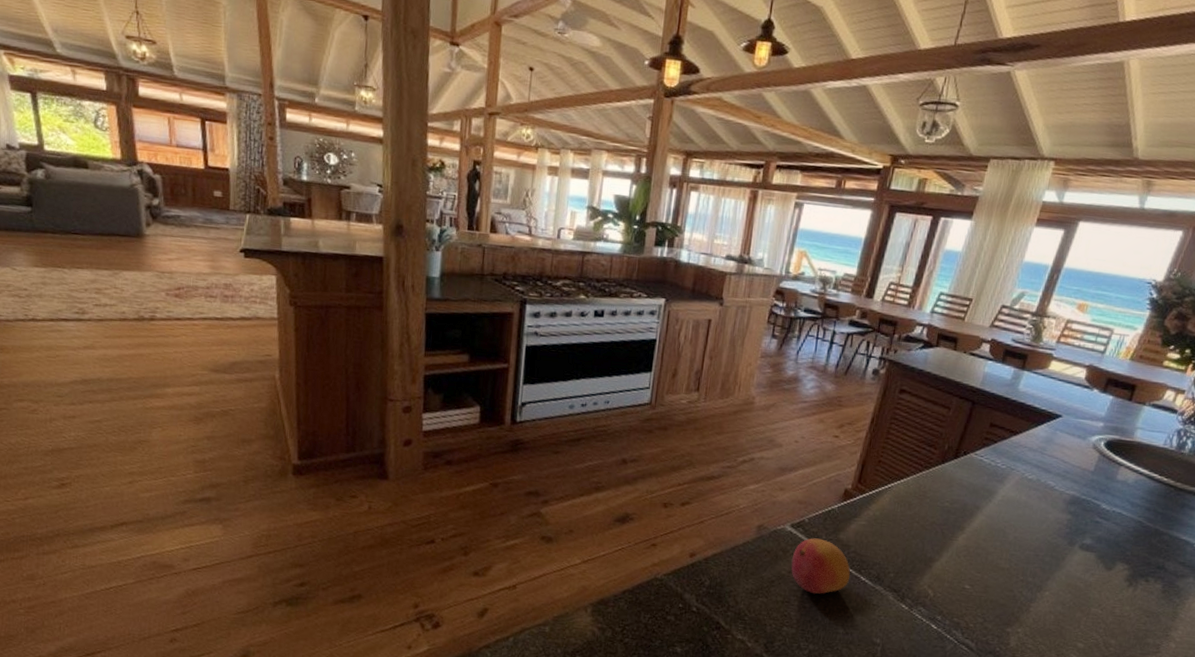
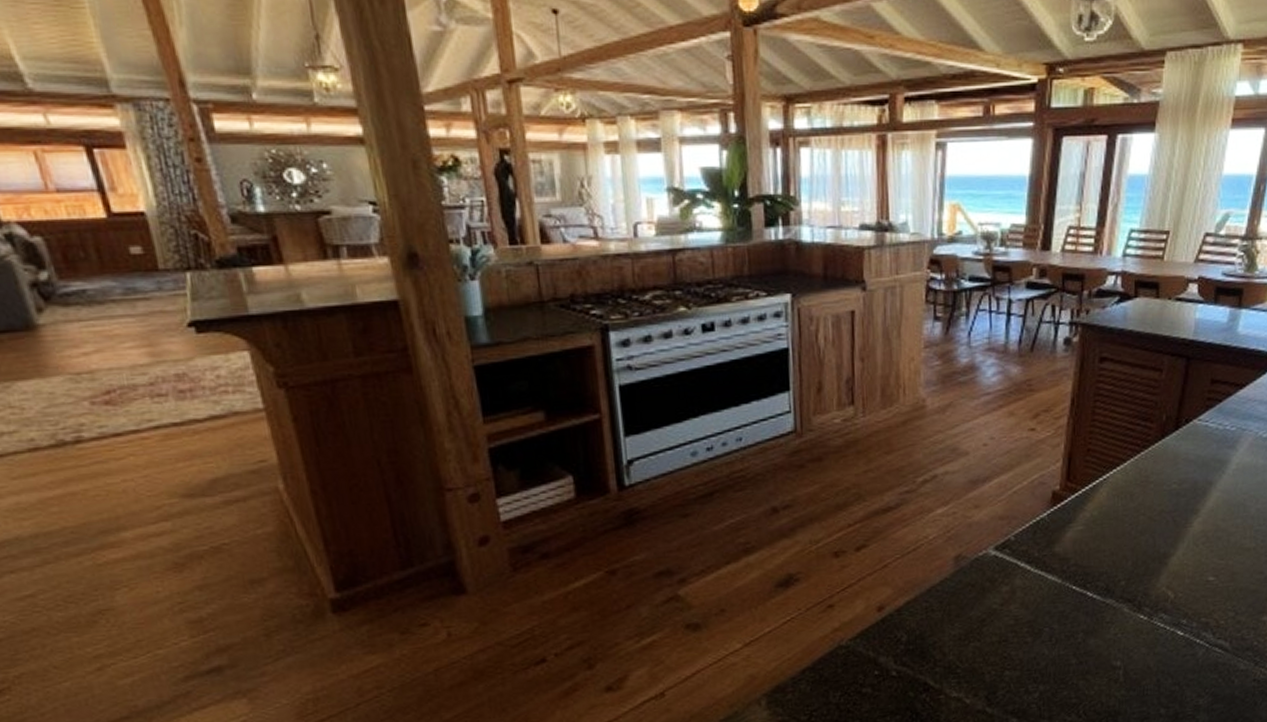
fruit: present [791,538,851,594] -> none [1002,557,1075,624]

